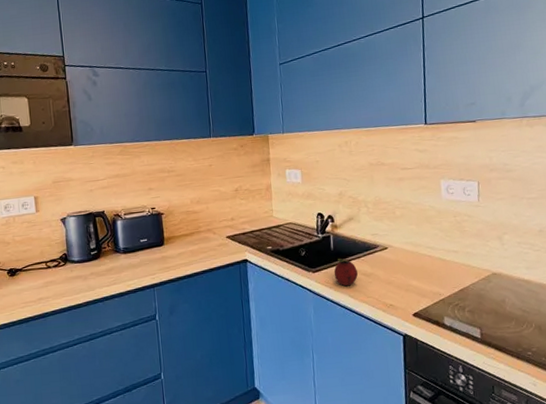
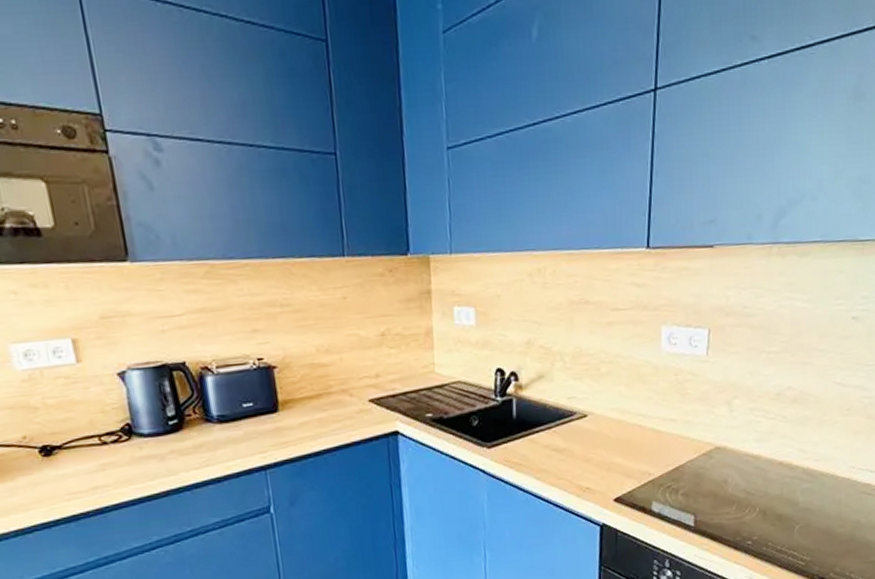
fruit: present [334,258,358,286] -> none [515,429,547,465]

